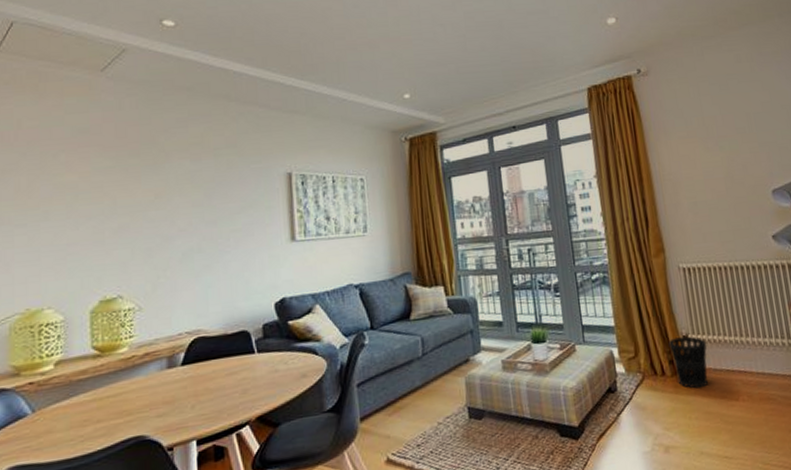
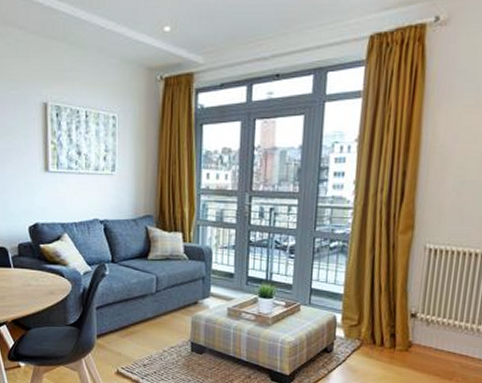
wastebasket: present [668,336,708,389] -> none [394,314,434,363]

